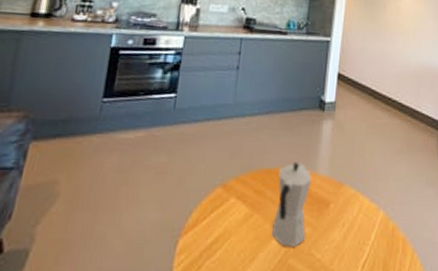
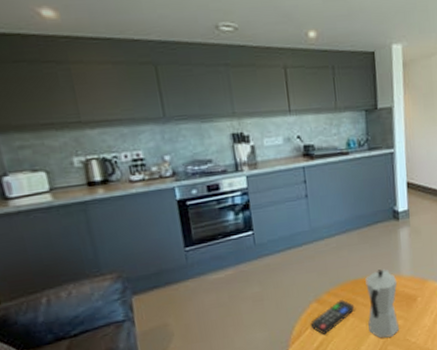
remote control: none [209,190,262,229] -> present [310,299,355,335]

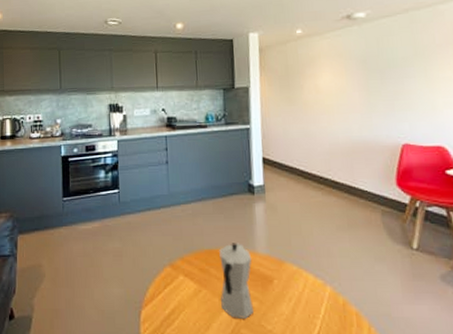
remote control: present [310,299,355,335] -> none [163,268,208,302]

